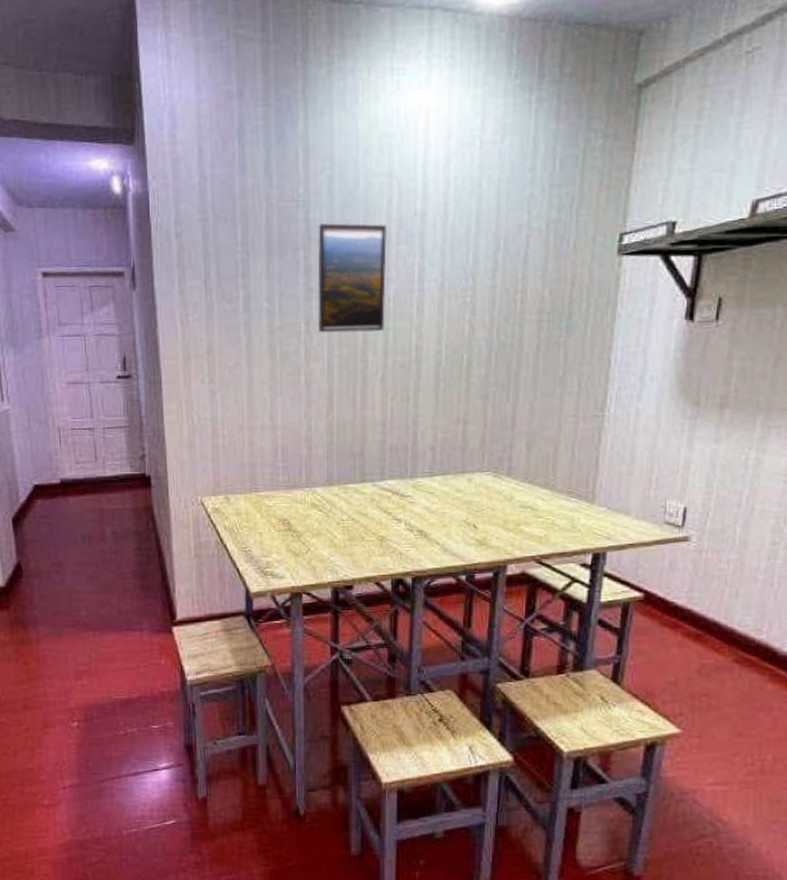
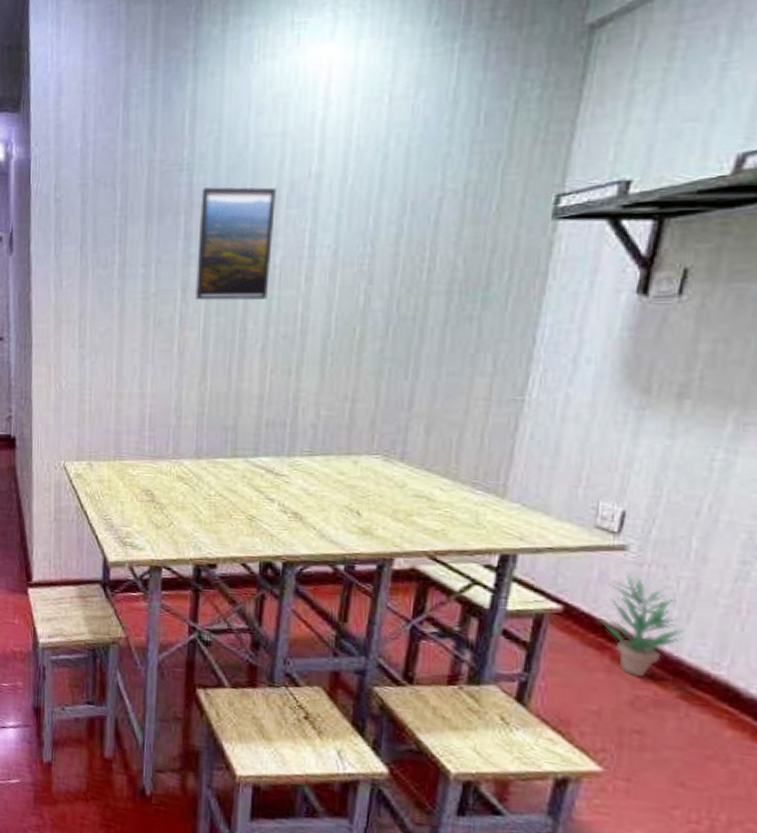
potted plant: none [670,562,733,649] -> present [597,575,683,677]

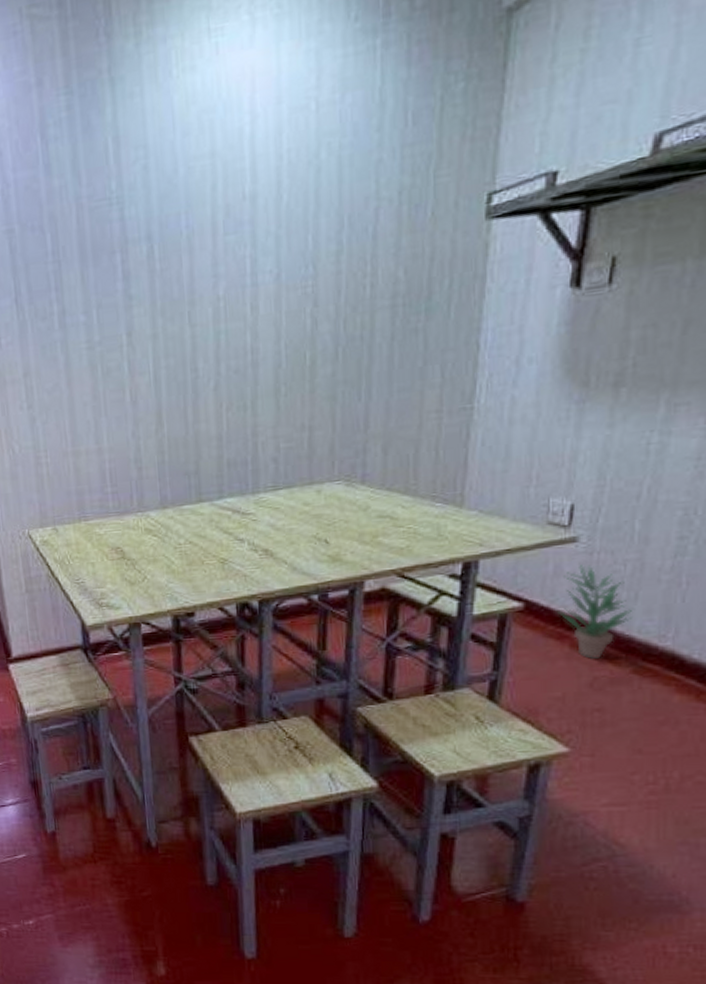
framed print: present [194,187,276,301] -> none [134,214,215,344]

